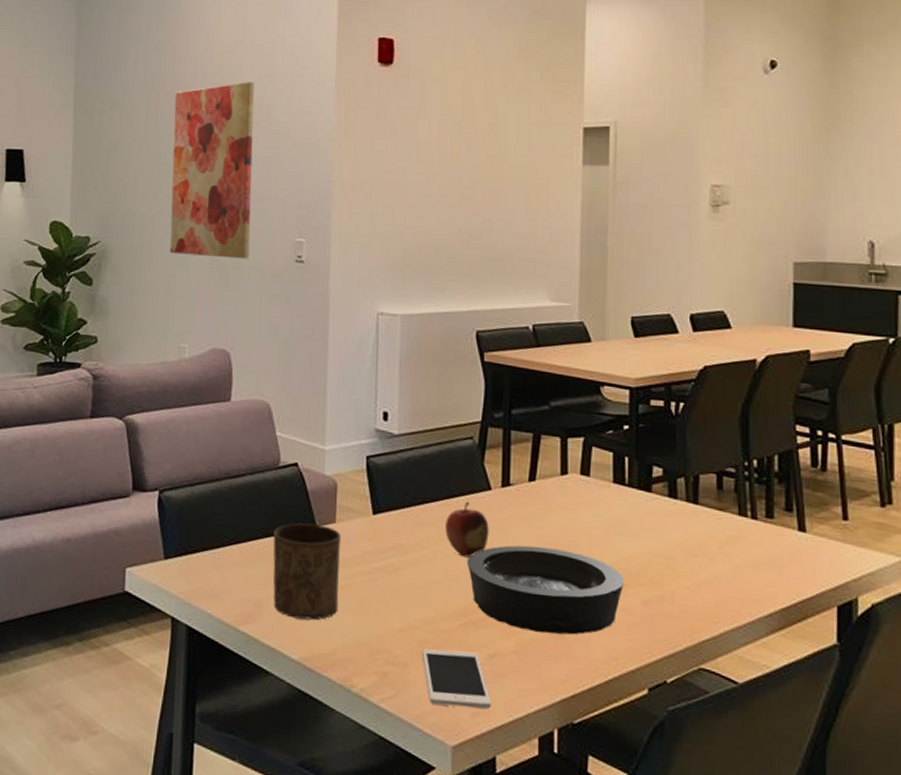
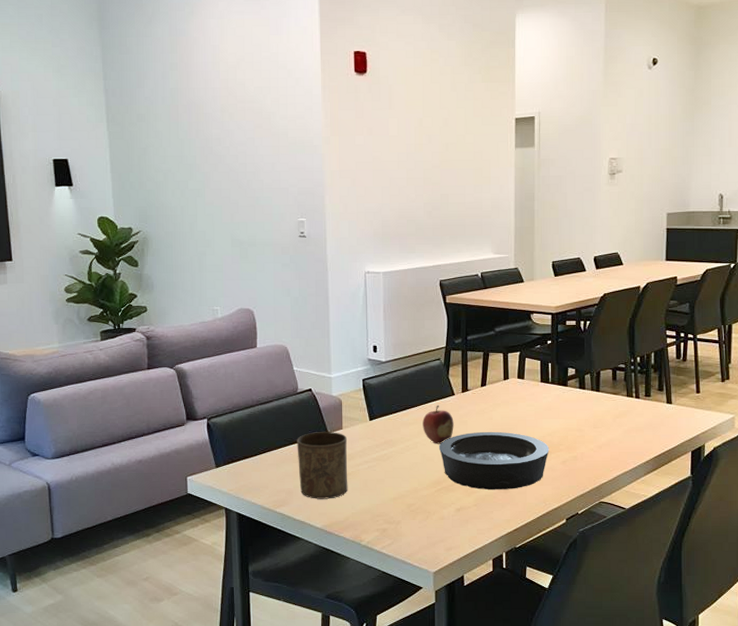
wall art: present [170,82,255,259] -> none [191,93,262,238]
cell phone: present [422,649,491,709] -> none [410,508,459,546]

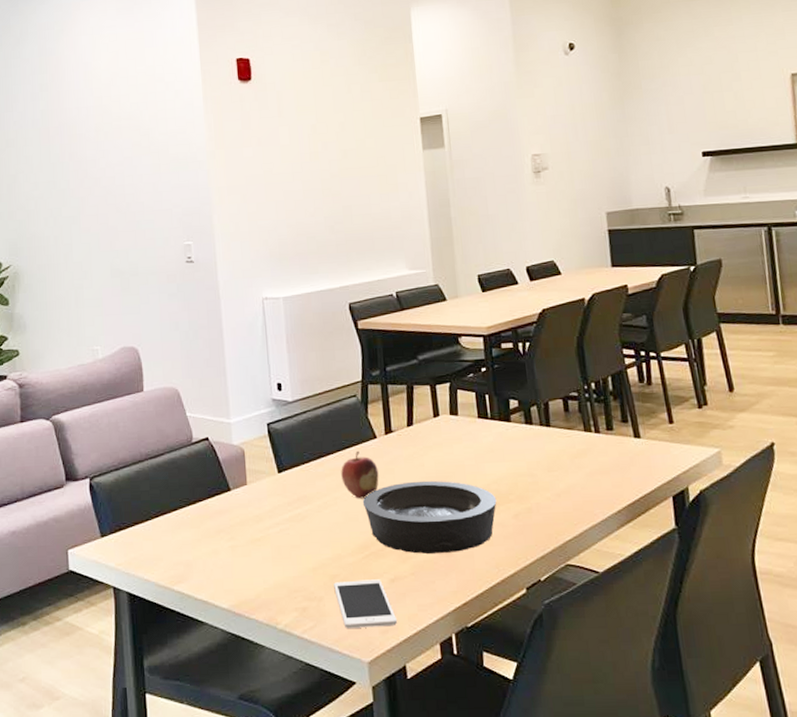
cup: present [297,432,348,499] -> none [194,488,258,573]
cell phone: none [410,508,459,546] -> present [334,579,397,628]

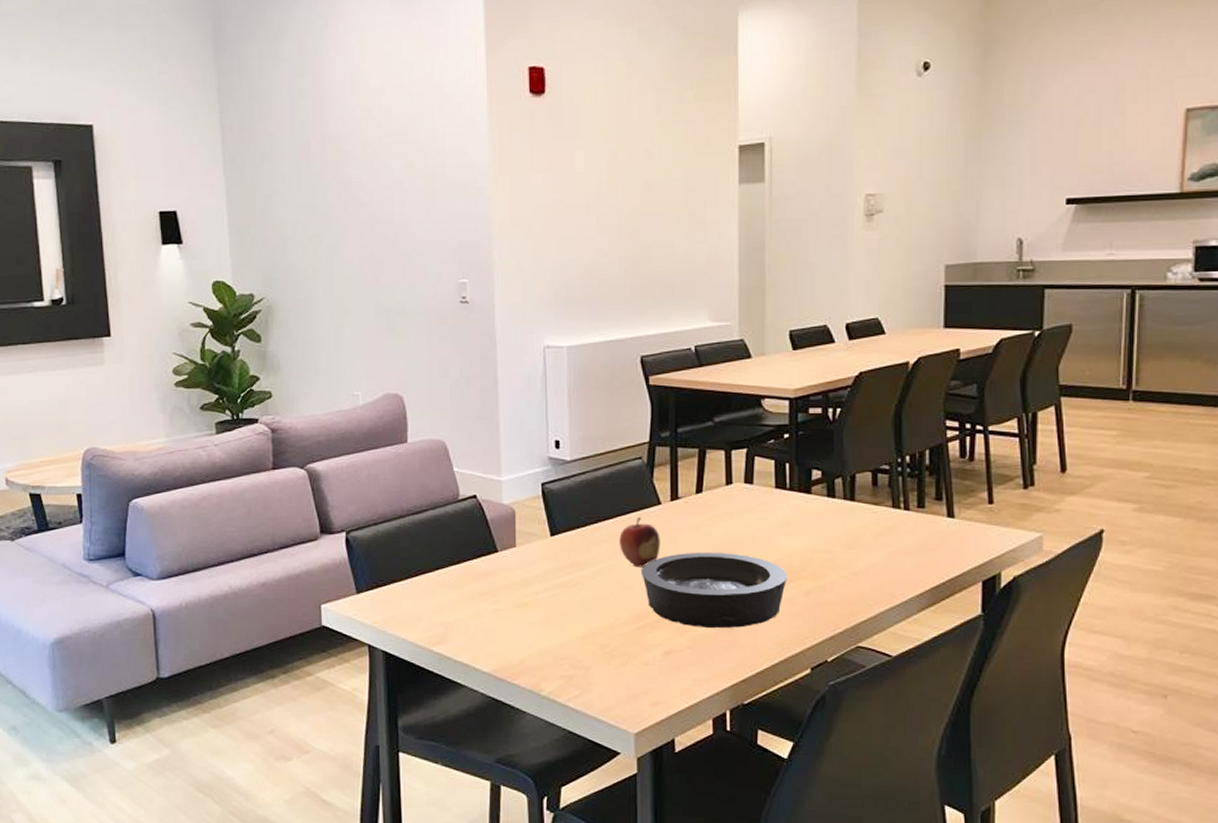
cell phone: present [334,579,397,628] -> none [603,651,668,699]

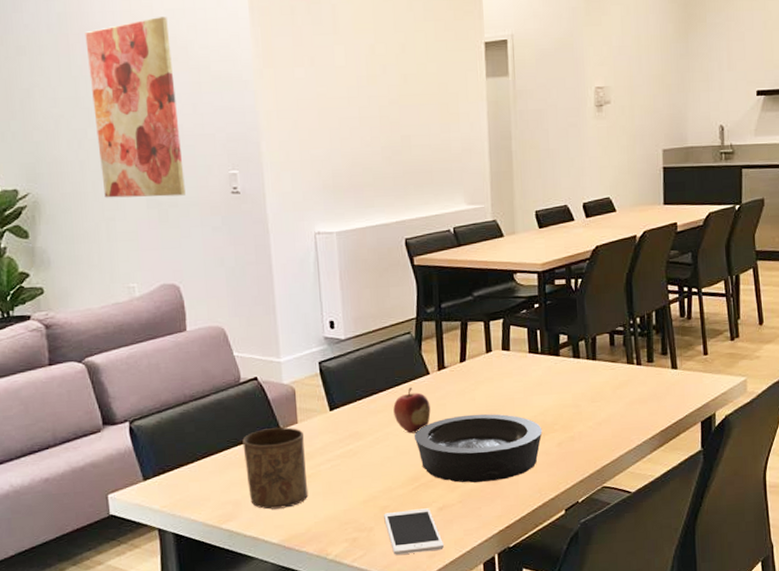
wall art: none [325,123,414,305] -> present [85,17,186,198]
cup: none [458,550,524,636] -> present [242,427,309,510]
cell phone: none [603,651,668,699] -> present [384,508,444,555]

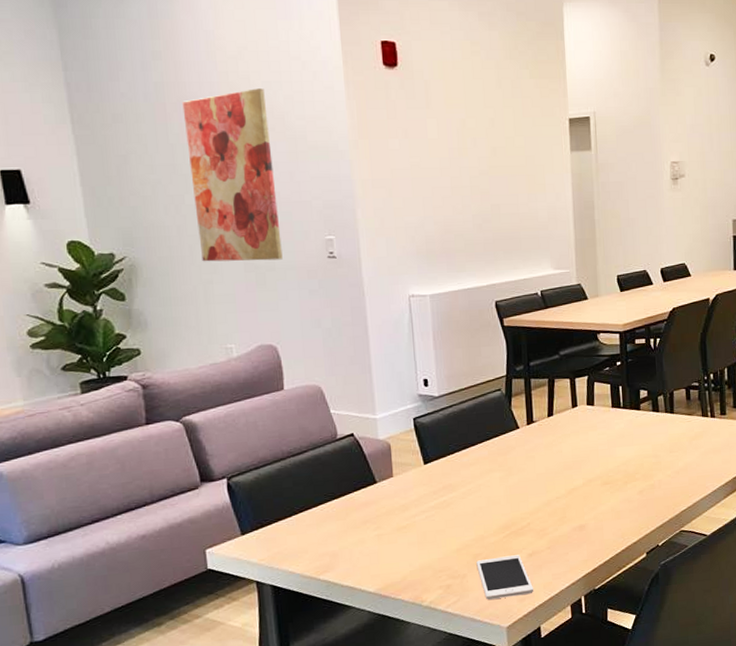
cup: present [242,427,309,510] -> none [339,480,404,560]
fruit: present [393,387,431,434] -> none [485,440,521,485]
bowl: present [414,414,543,483] -> none [504,464,625,530]

